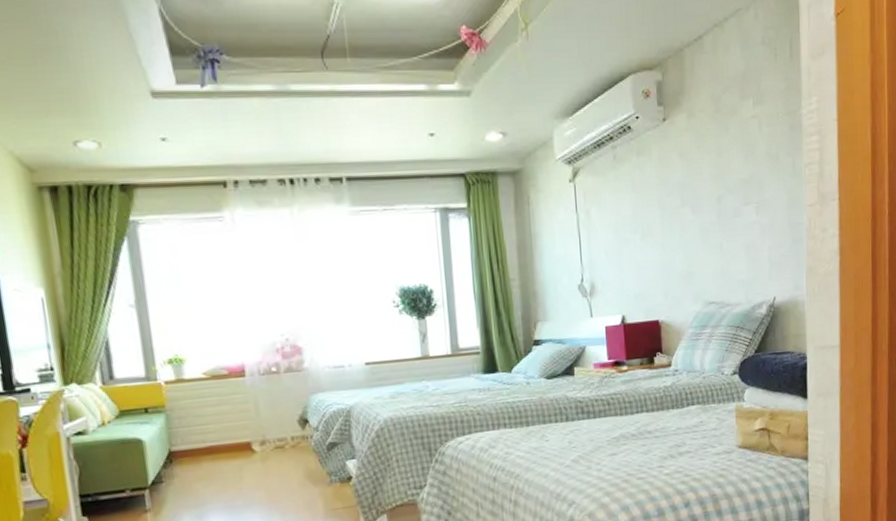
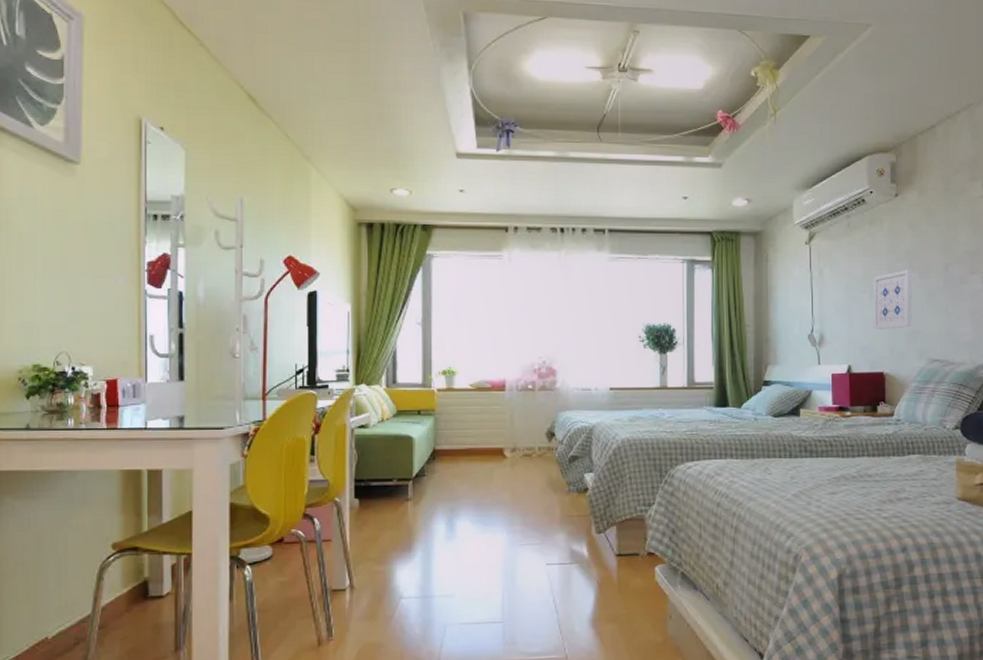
wall art: none [644,204,686,273] -> present [873,269,913,329]

